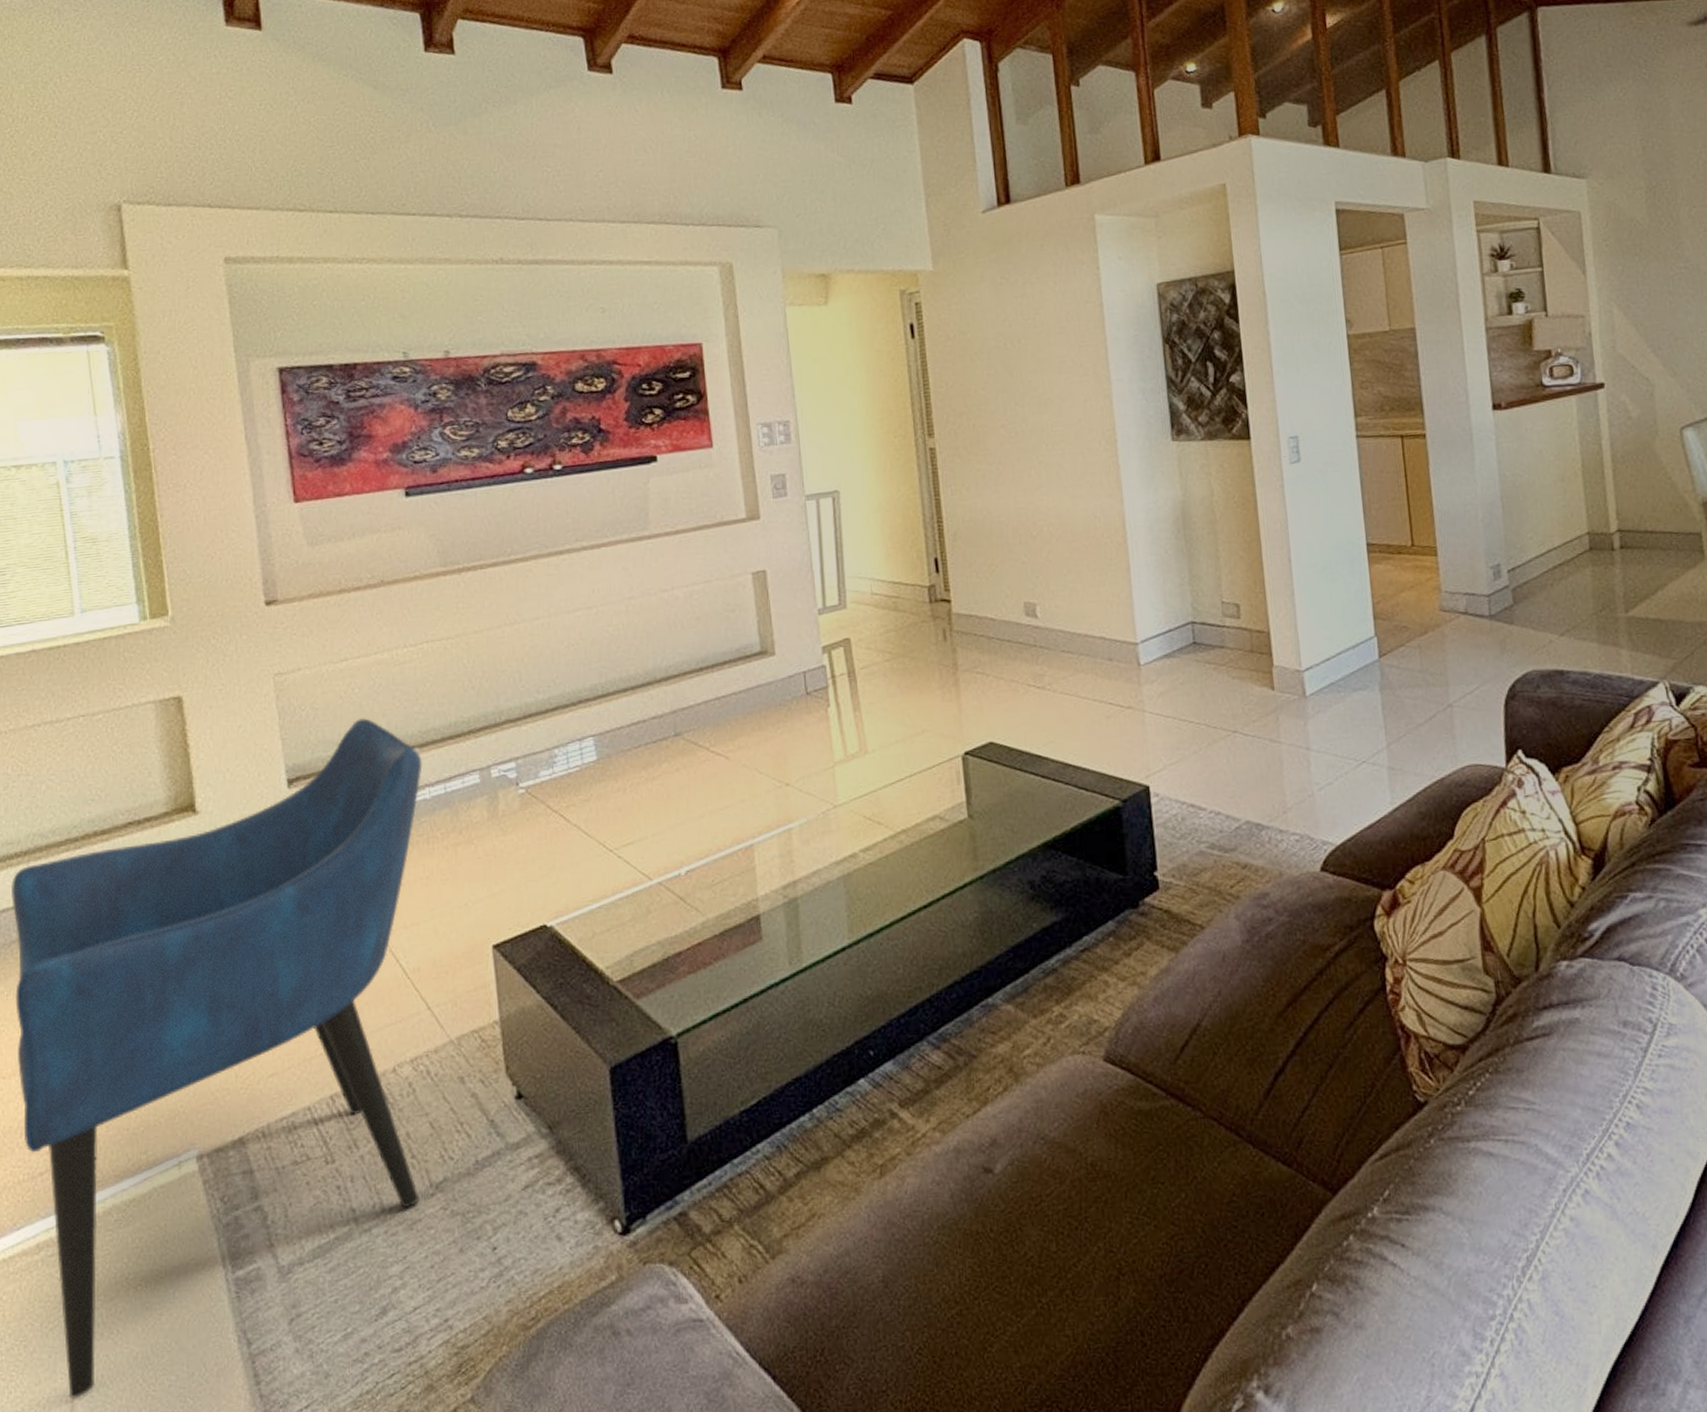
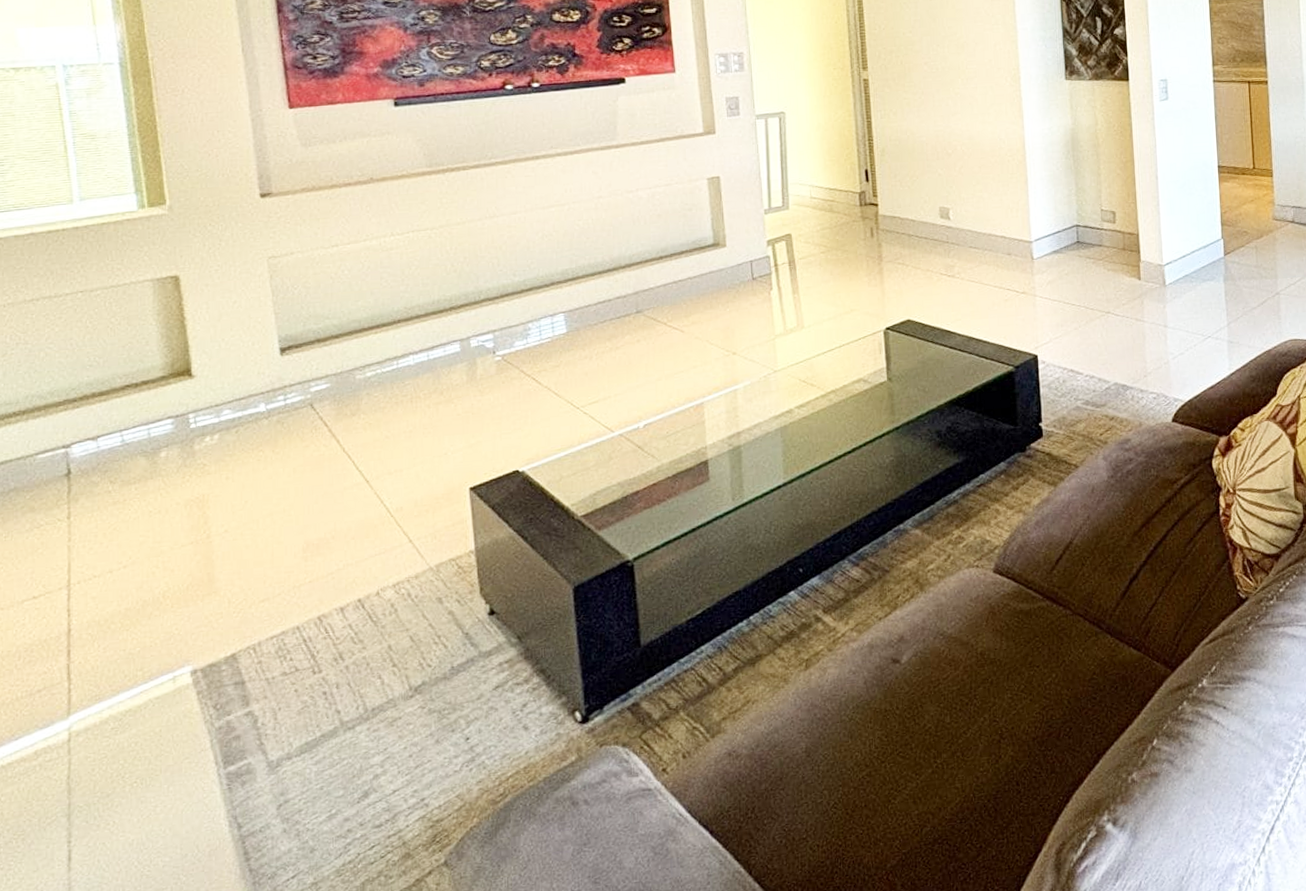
armchair: present [10,718,423,1399] -> none [9,296,407,882]

